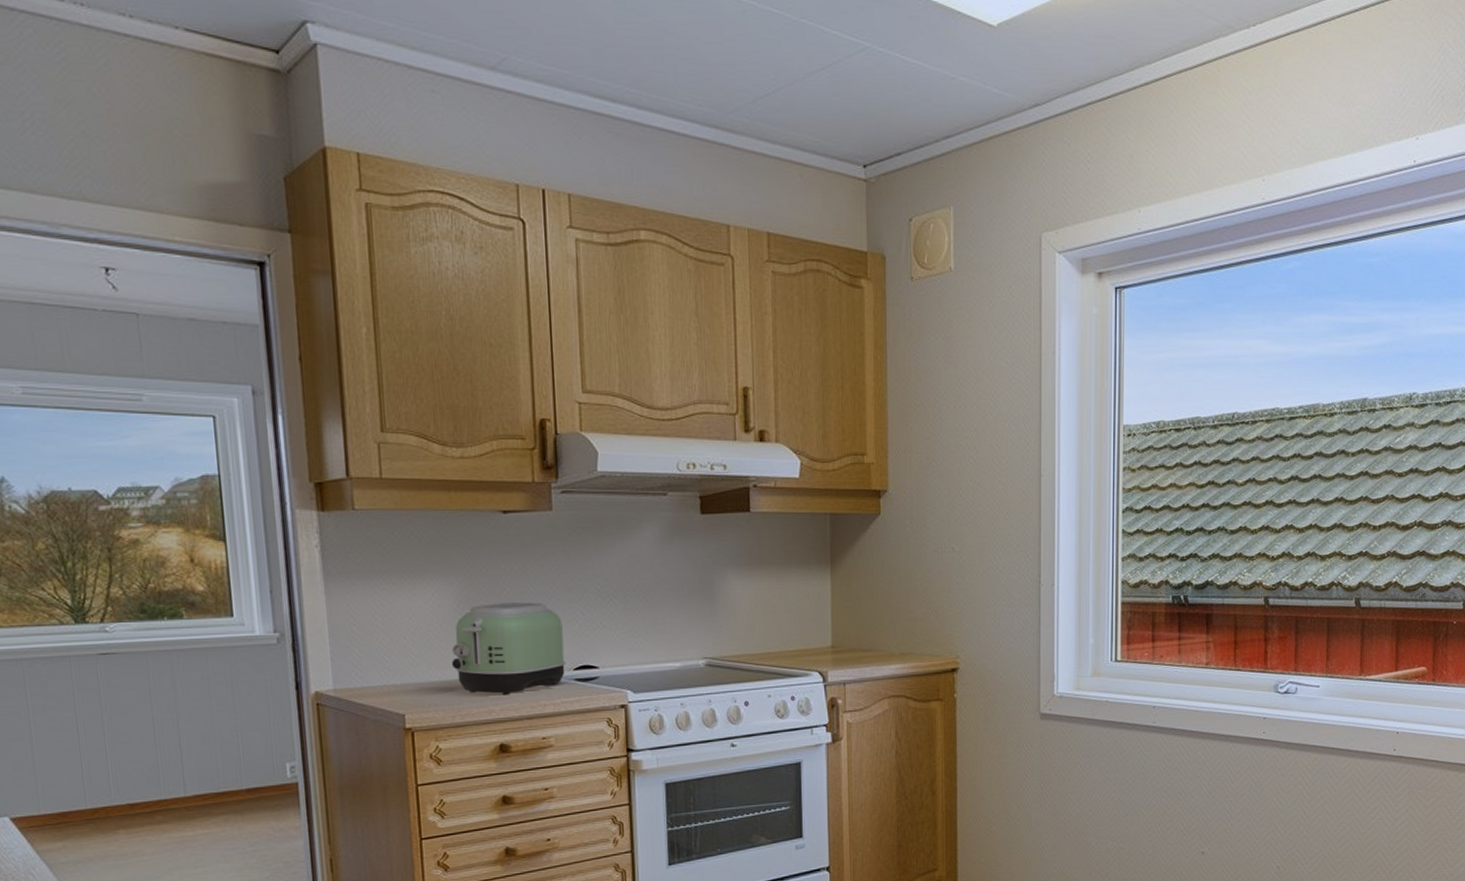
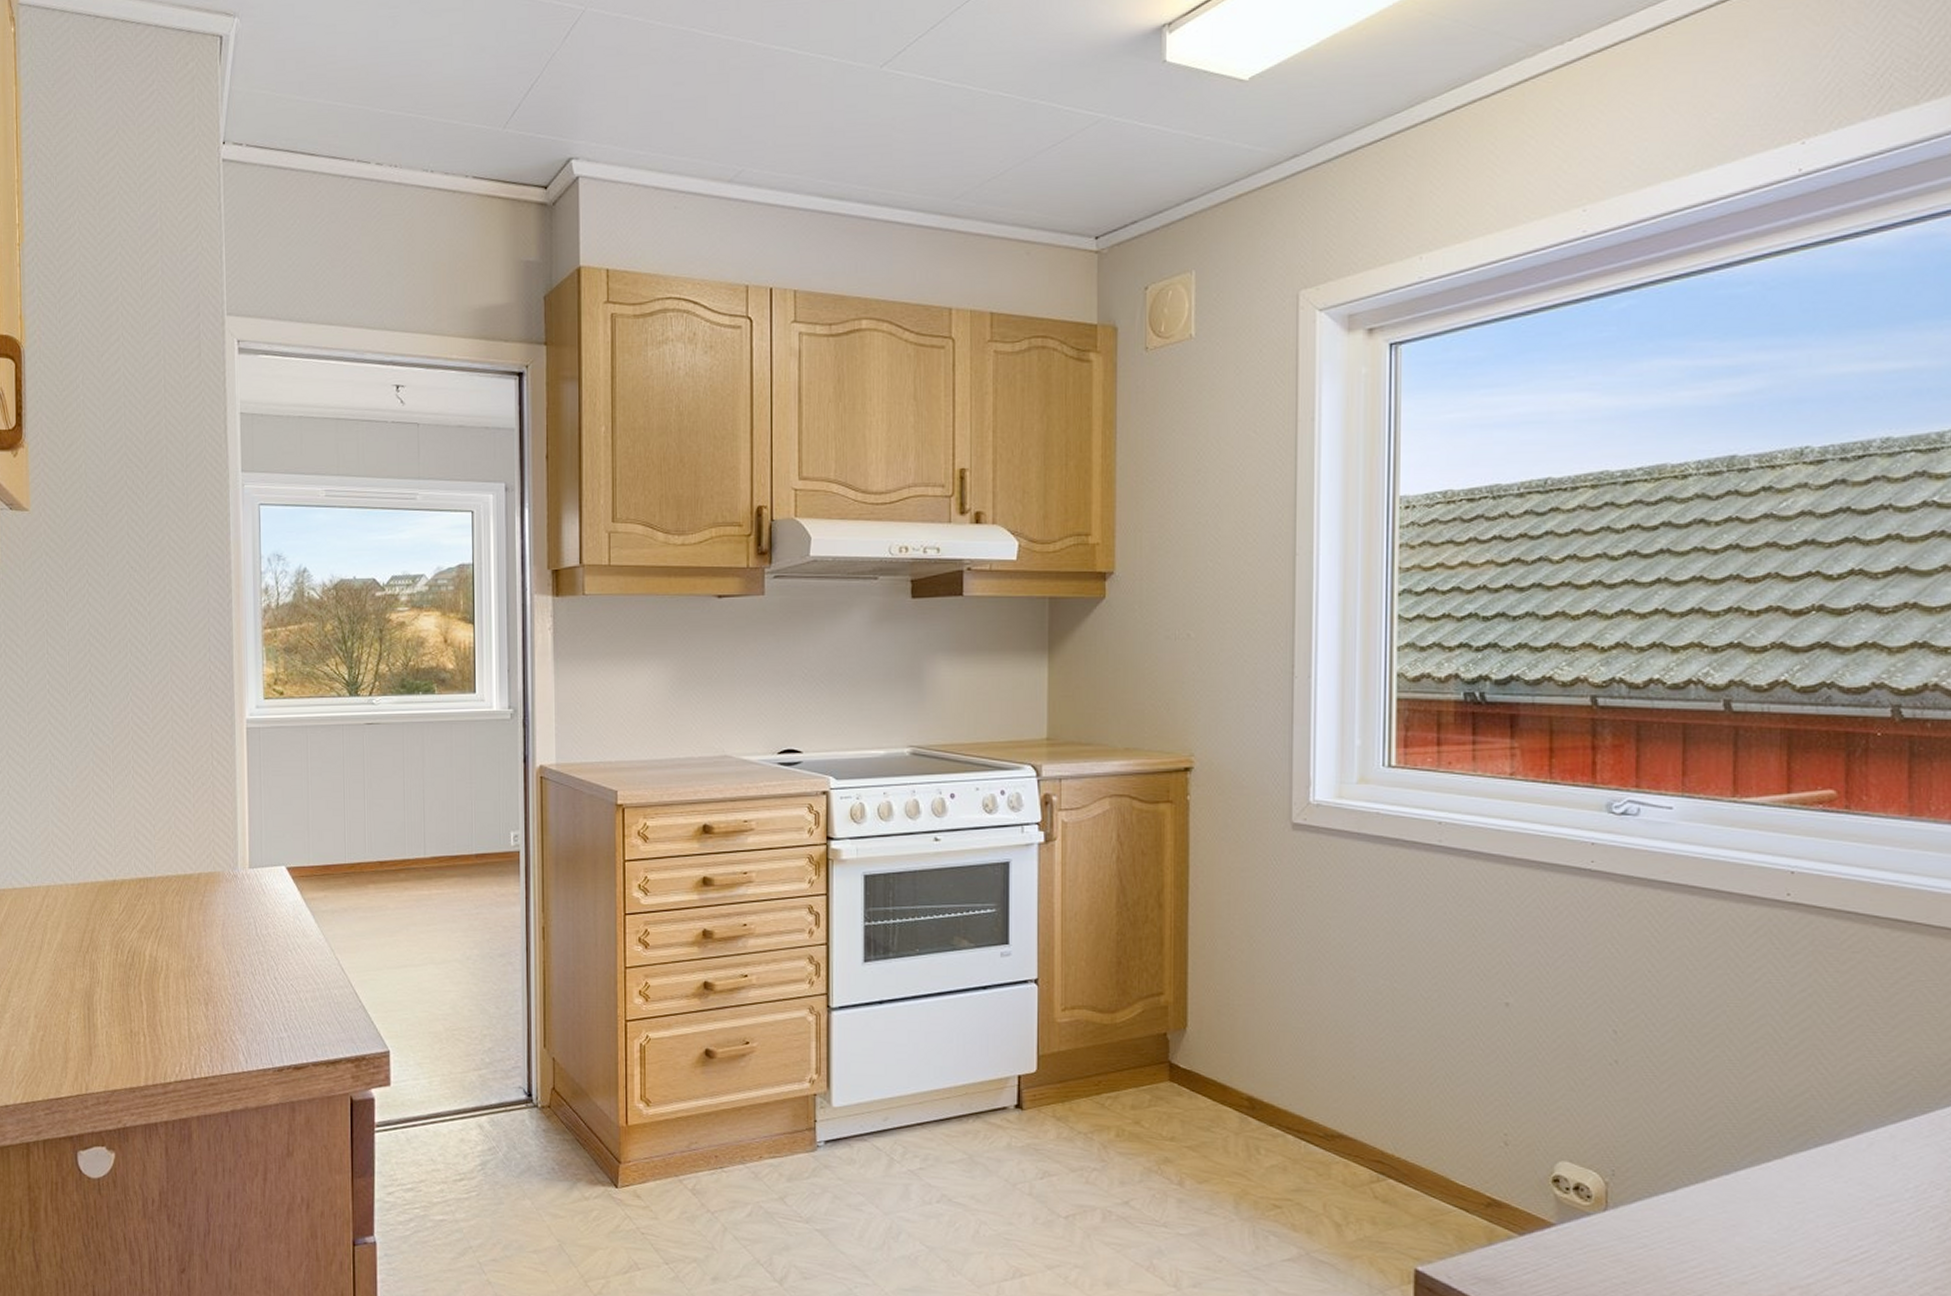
toaster: present [451,602,566,695] -> none [662,685,771,776]

